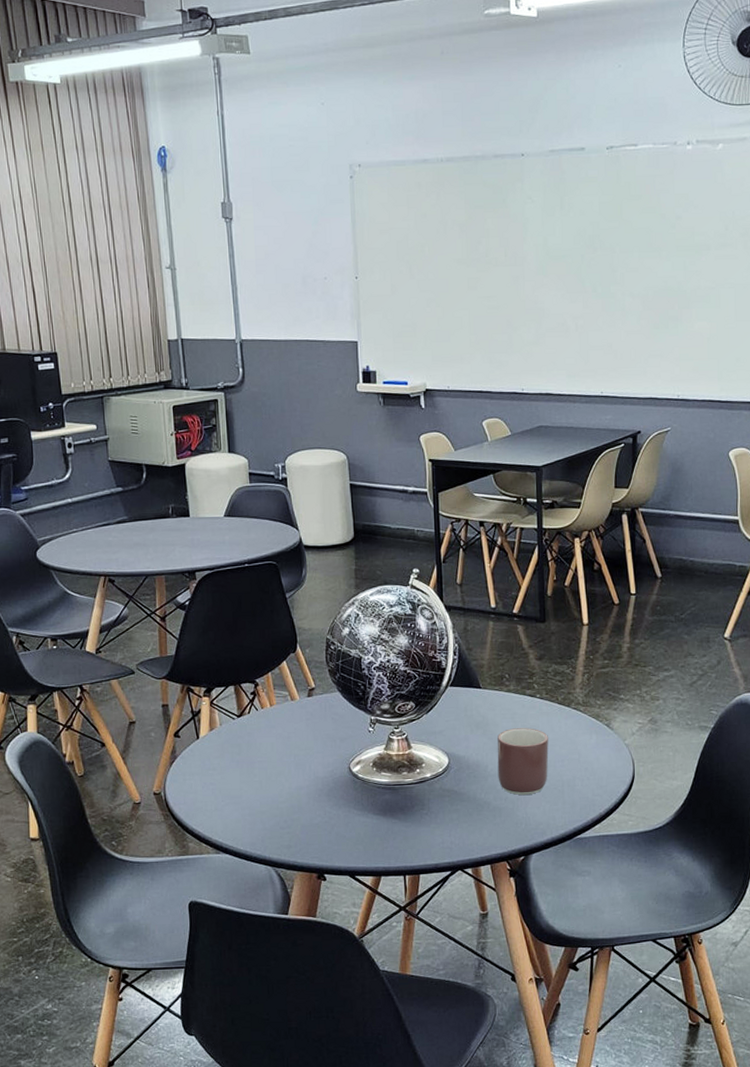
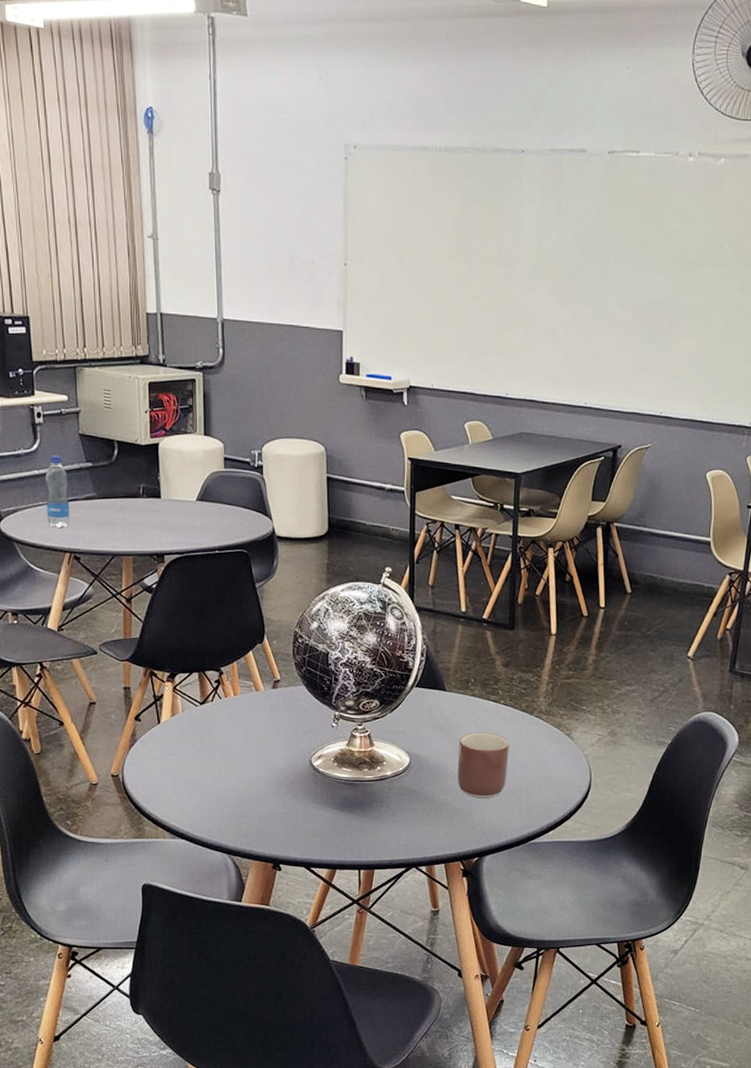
bottle: none [78,483,104,553] -> present [45,455,70,529]

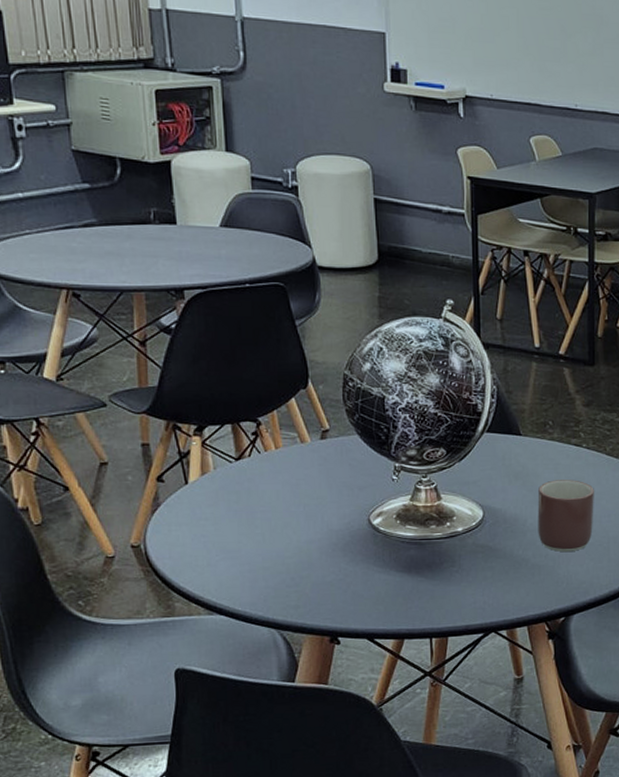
bottle: present [45,455,70,529] -> none [31,175,66,261]

